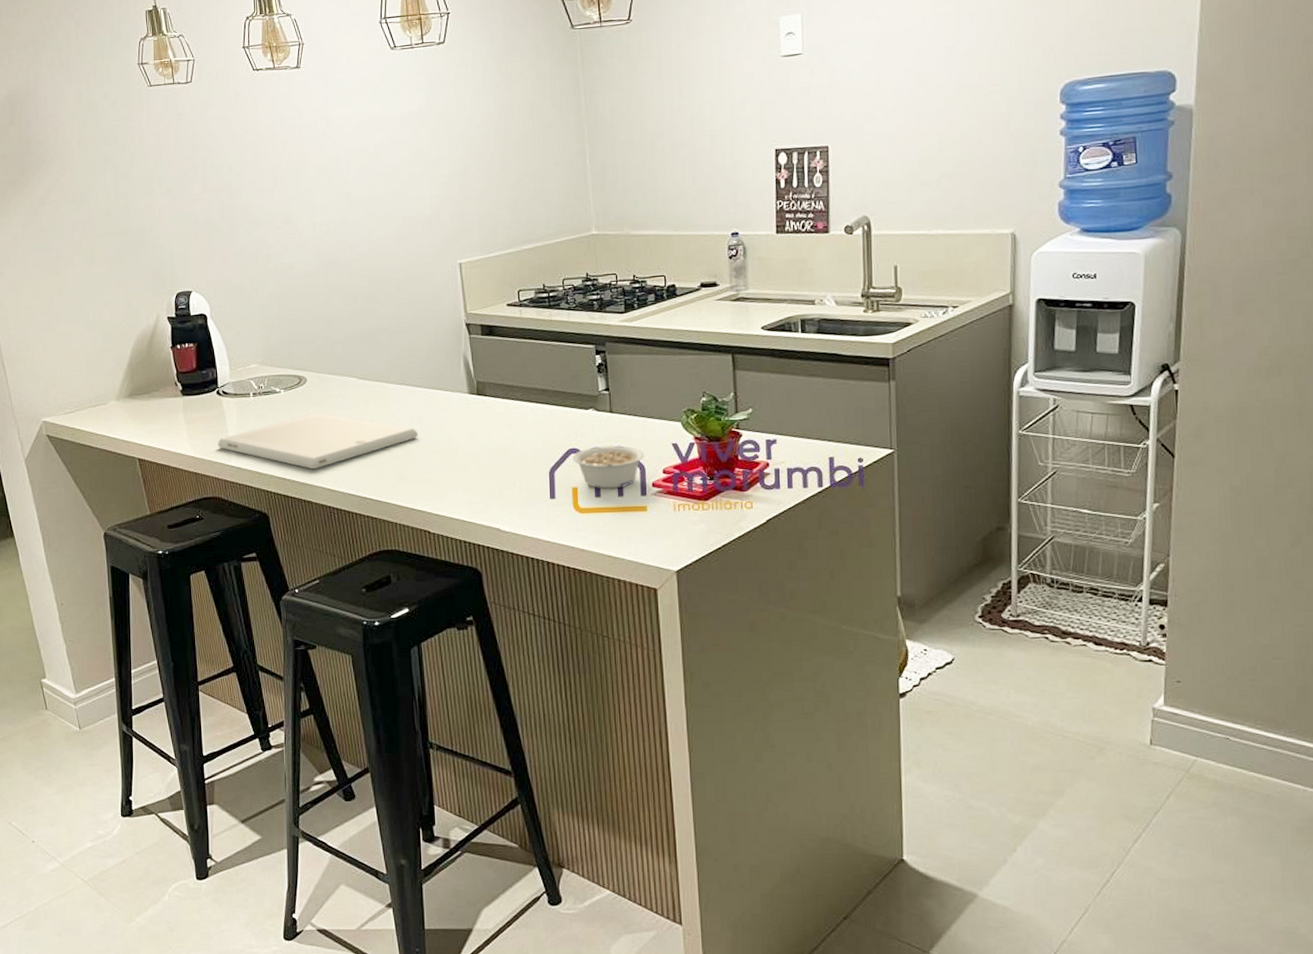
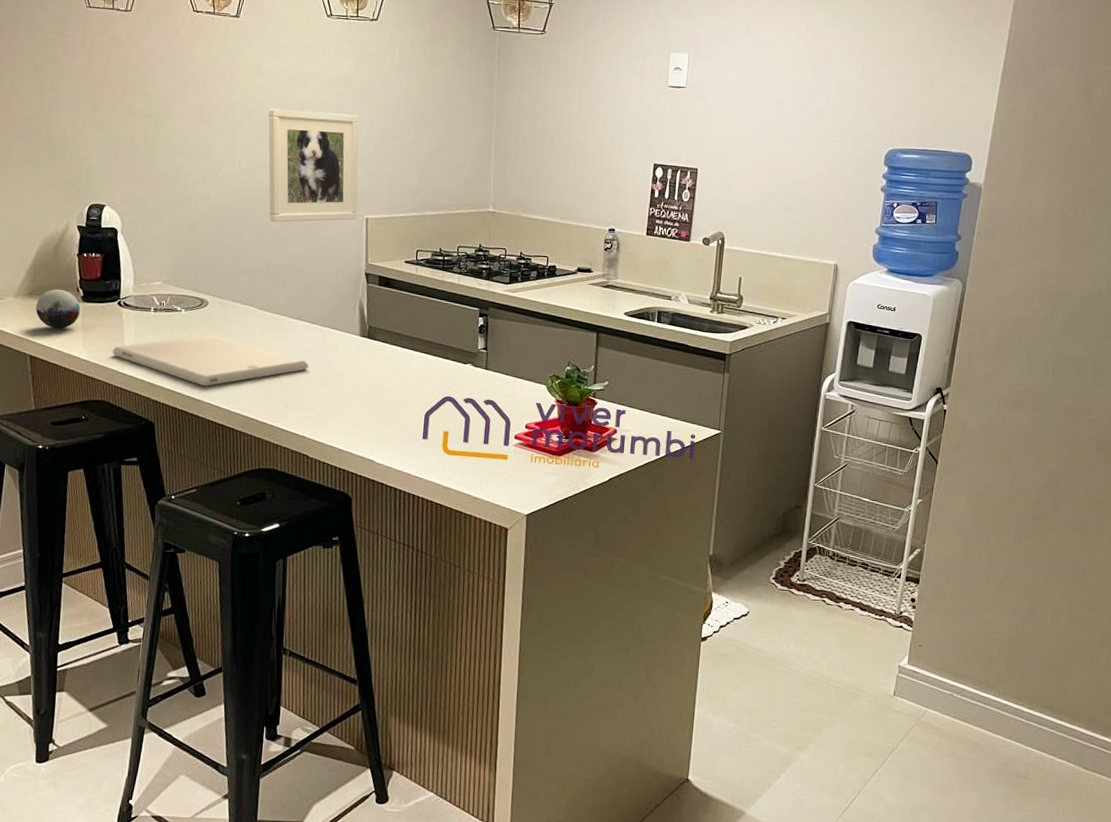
decorative orb: none [138,385,181,427] -> present [36,289,80,329]
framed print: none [342,151,450,283] -> present [268,108,359,223]
legume: present [573,445,644,489] -> none [447,397,511,437]

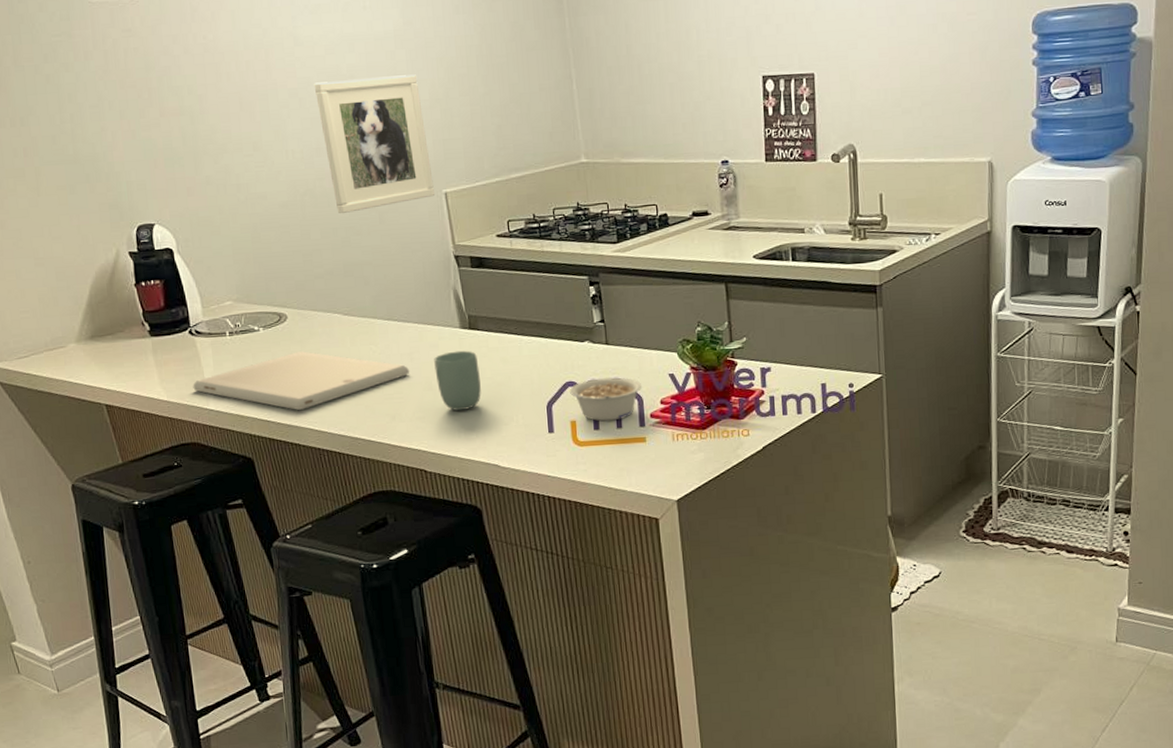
decorative orb: present [36,289,80,329] -> none [101,326,150,371]
cup: none [331,355,371,408] -> present [434,350,481,411]
legume: none [447,397,511,437] -> present [570,377,641,421]

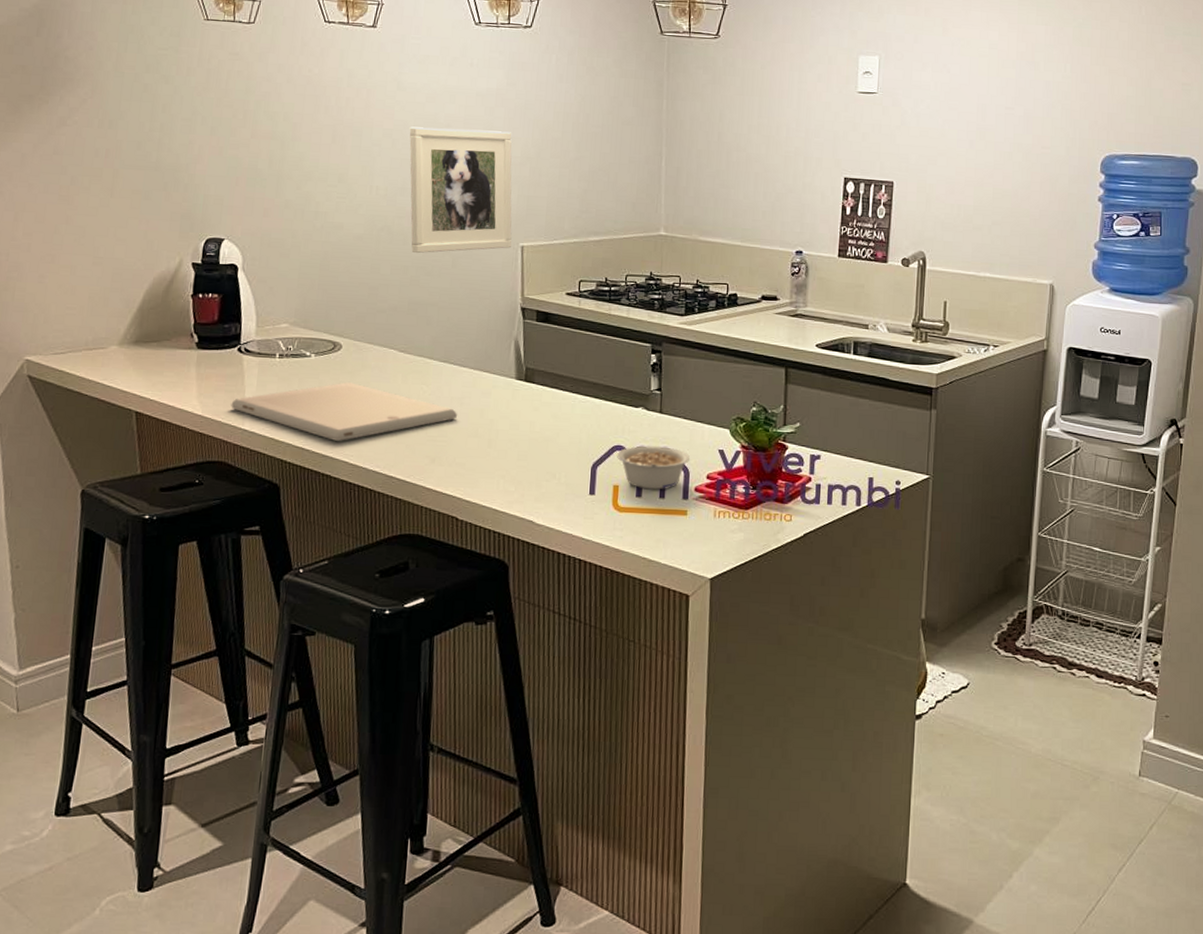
cup: present [434,350,481,411] -> none [483,401,529,461]

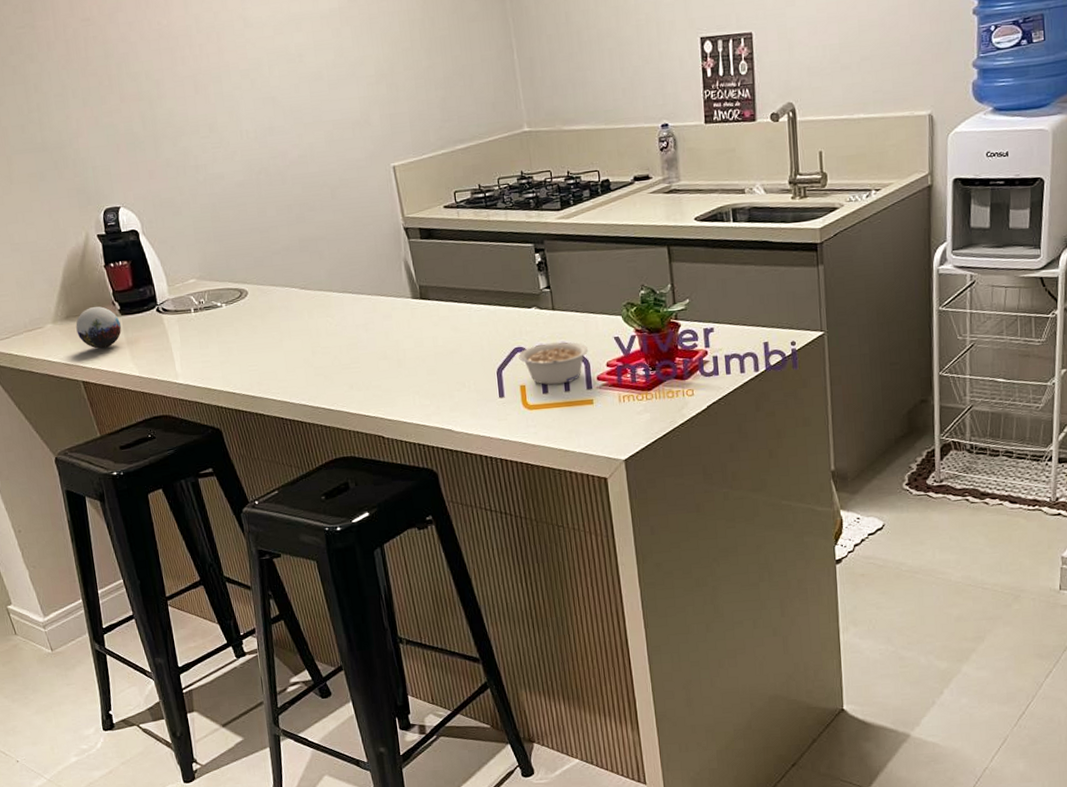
decorative orb: none [143,335,195,380] -> present [75,306,121,349]
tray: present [231,382,458,442] -> none [162,325,366,383]
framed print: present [409,126,512,254] -> none [264,51,384,191]

